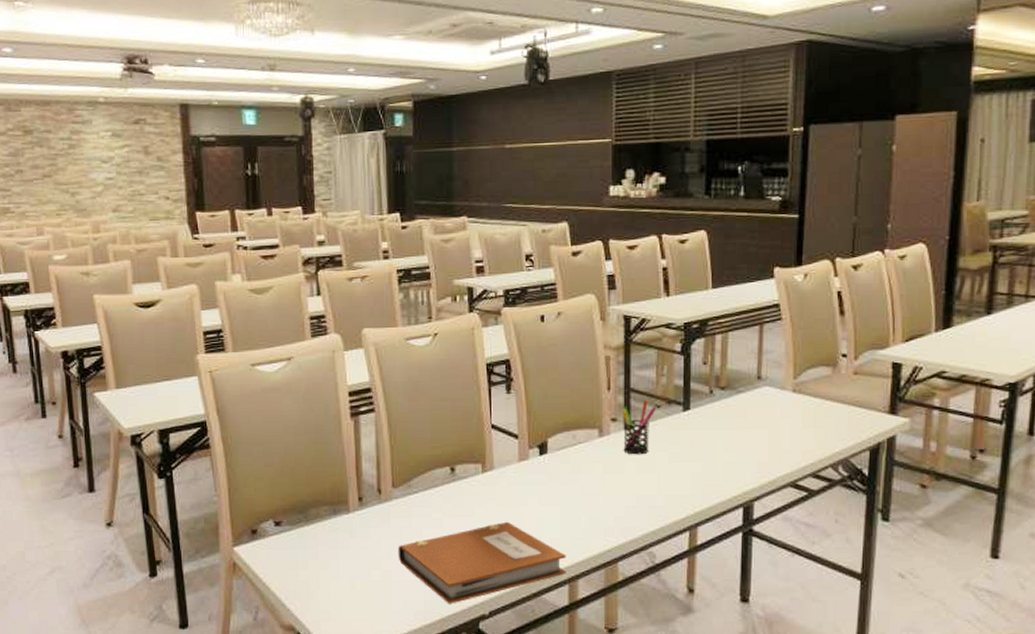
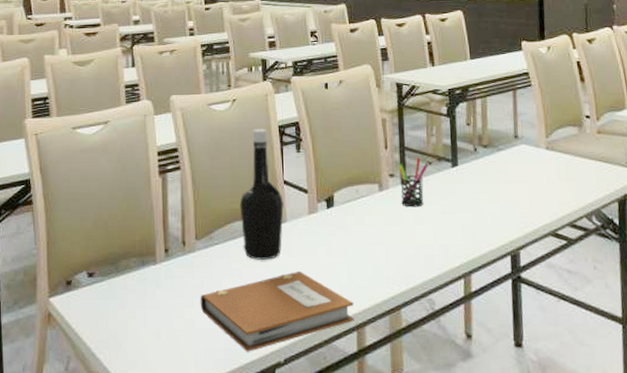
bottle: none [441,366,491,510] -> present [239,128,284,260]

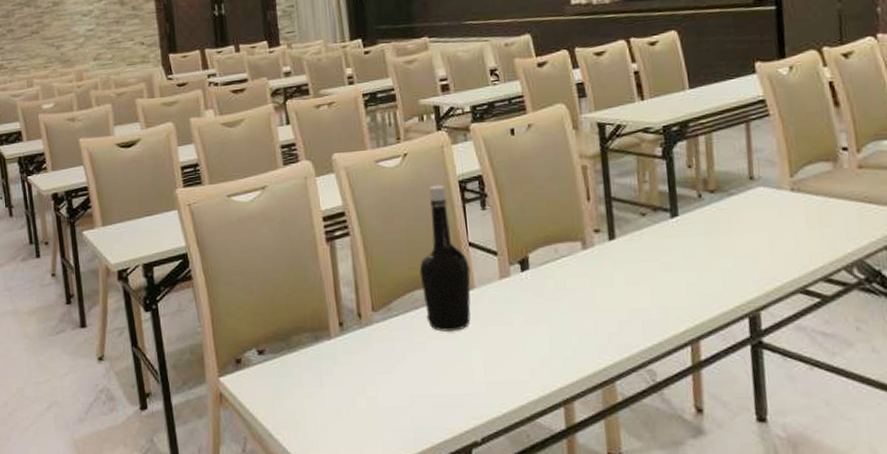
notebook: present [200,272,354,352] -> none [382,343,560,431]
pen holder: present [398,157,428,208] -> none [604,208,641,267]

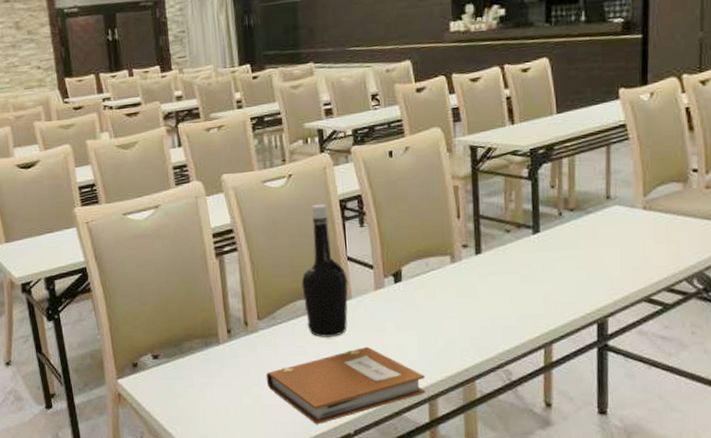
notebook: none [382,343,560,431] -> present [266,347,426,425]

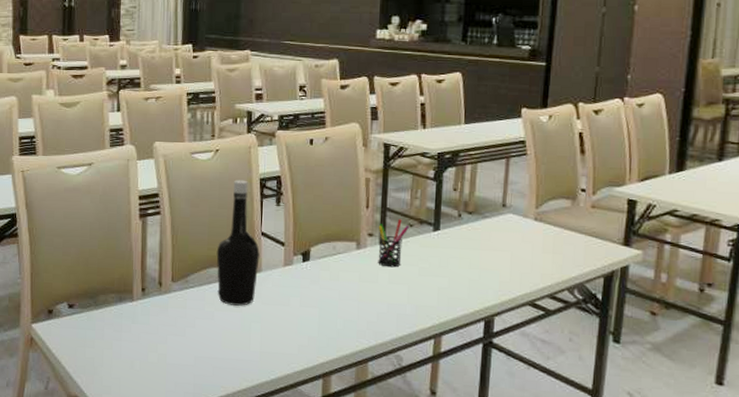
notebook: present [266,347,426,425] -> none [173,319,322,389]
pen holder: none [472,225,506,279] -> present [378,219,409,268]

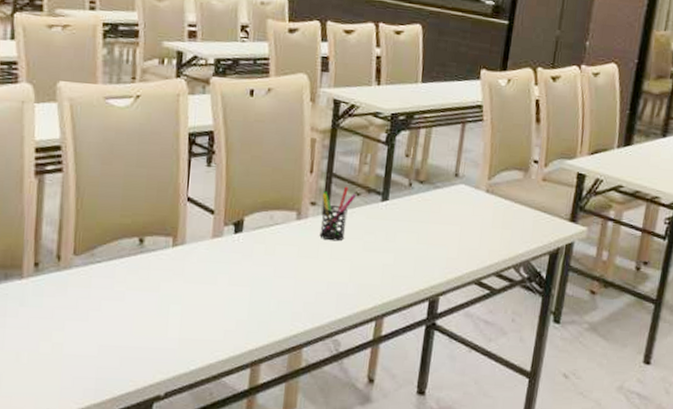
bottle: present [216,180,260,306] -> none [130,133,184,285]

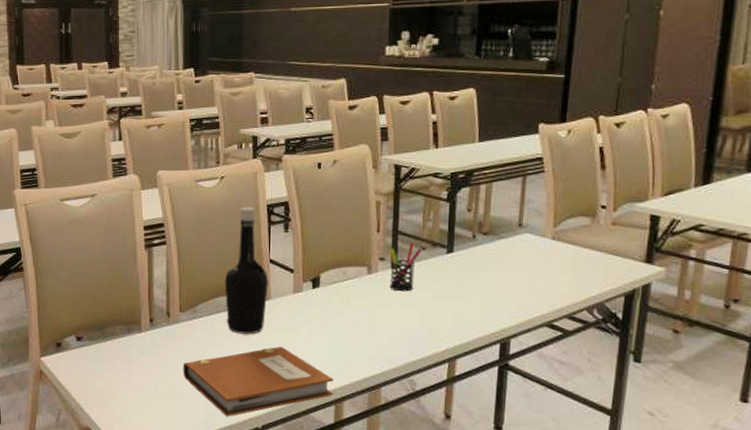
notebook: none [72,300,251,383] -> present [183,347,333,417]
bottle: none [130,133,184,285] -> present [224,207,268,334]

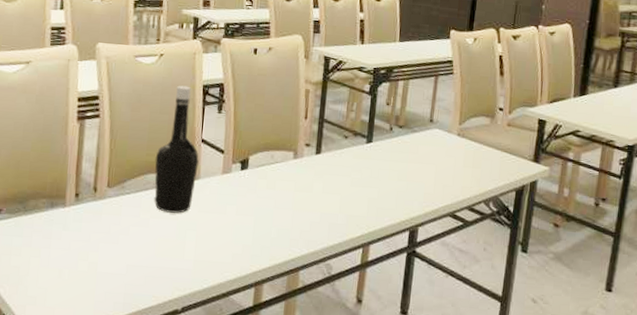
notebook: present [183,347,333,417] -> none [105,227,255,298]
pen holder: present [389,242,422,292] -> none [313,130,344,178]

